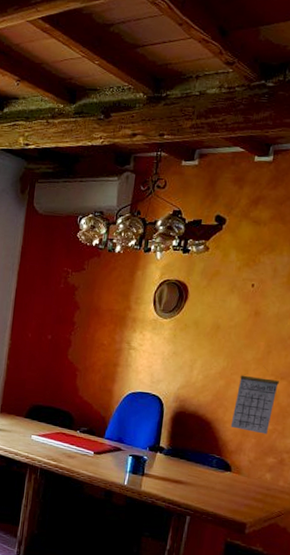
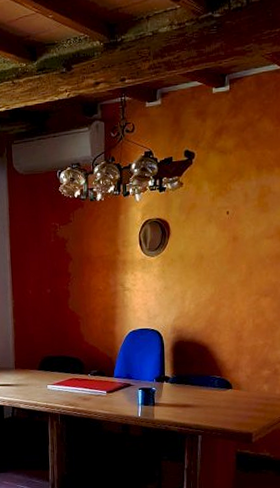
calendar: present [230,370,279,434] -> none [226,290,263,350]

